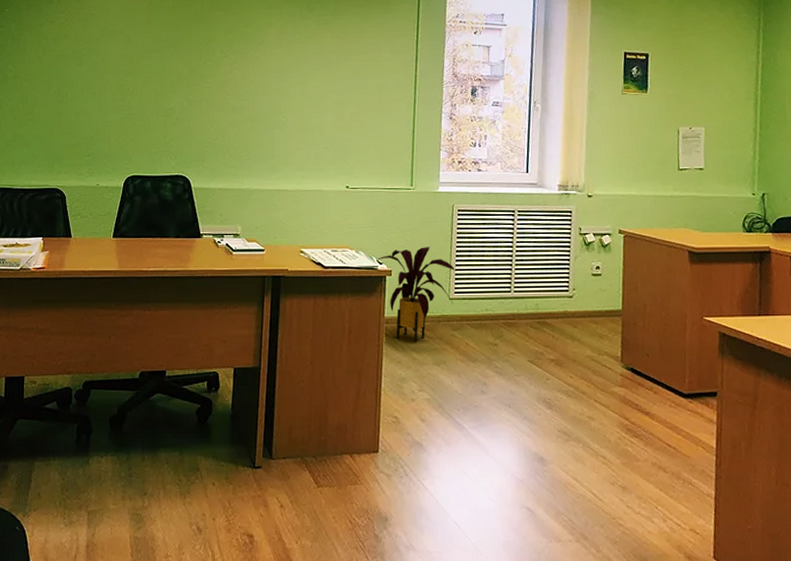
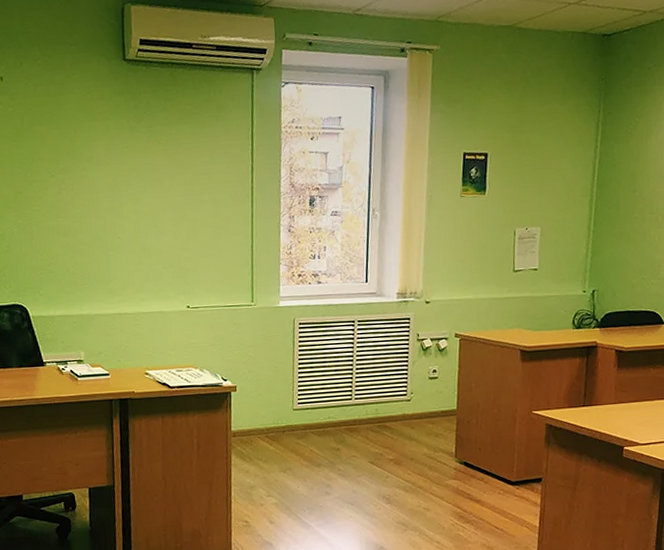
house plant: present [376,247,455,342] -> none [220,361,298,452]

